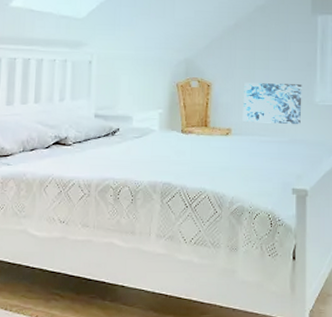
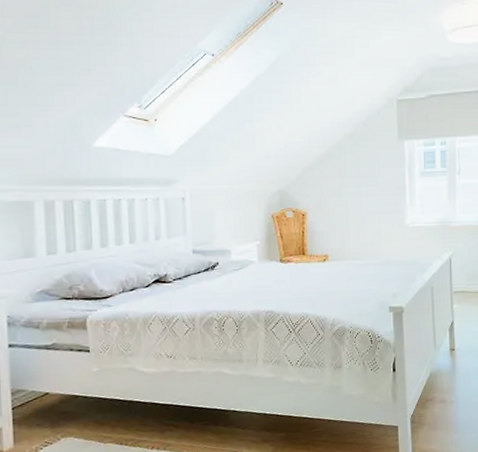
wall art: present [242,83,302,125] -> none [338,208,394,248]

